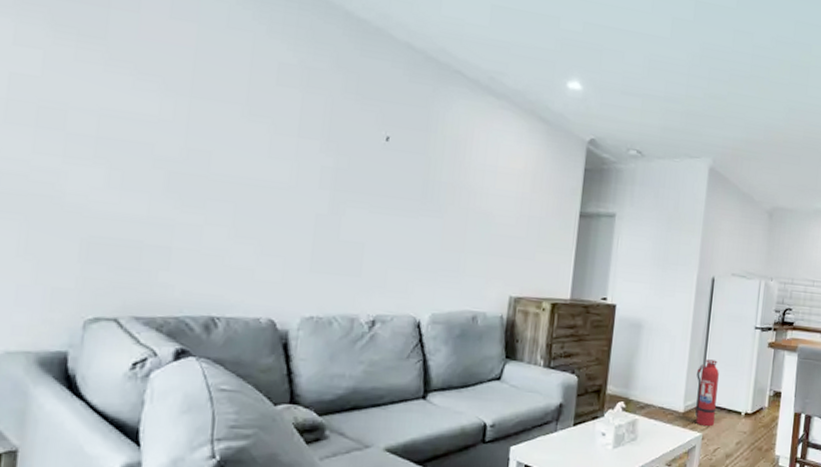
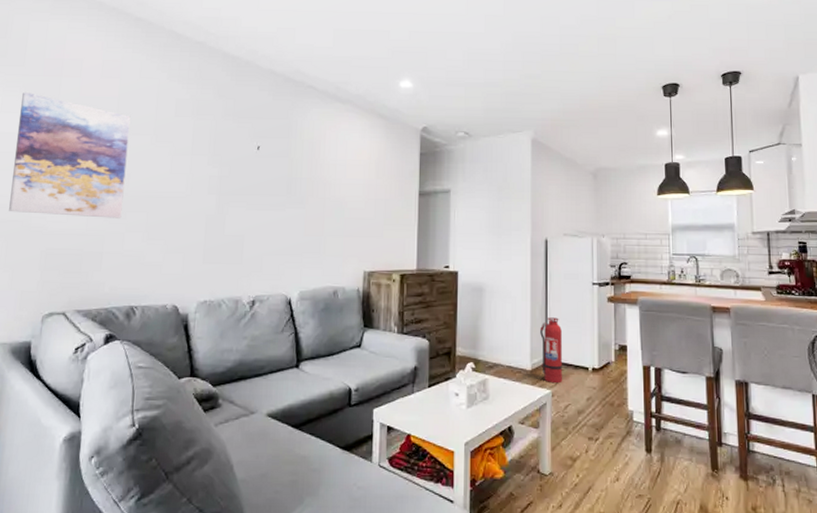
wall art: none [30,20,213,207] -> present [9,91,131,219]

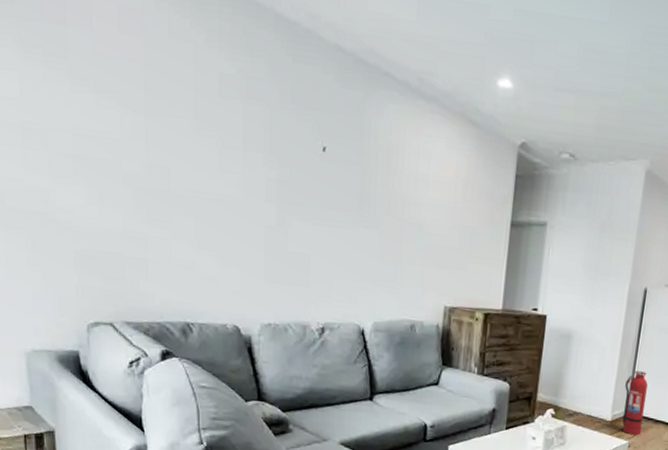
wall art: present [9,91,131,219] -> none [18,41,165,221]

